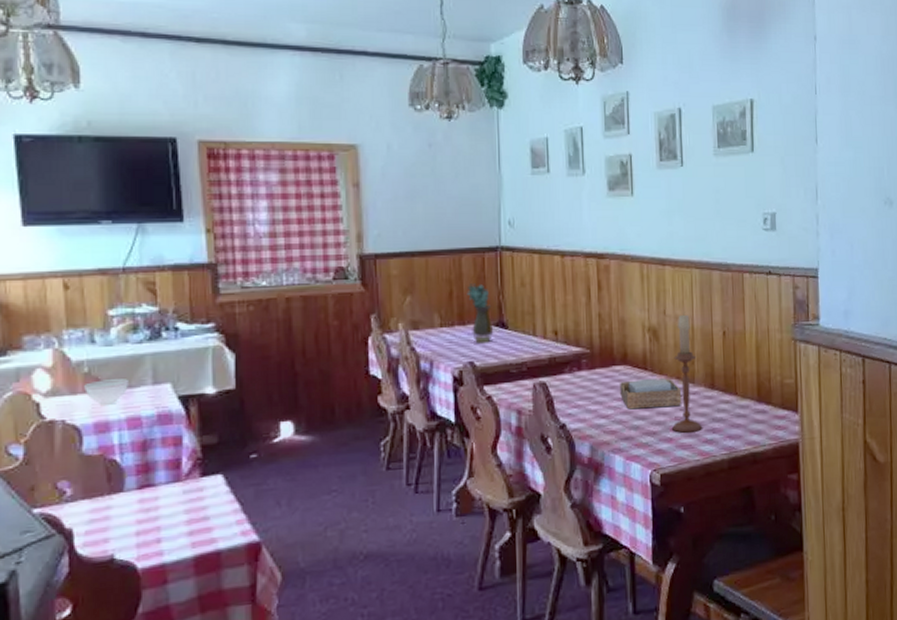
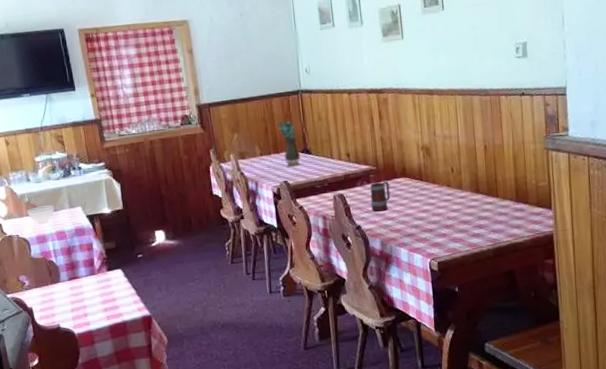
beer mug: none [580,368,606,407] -> present [370,180,391,212]
napkin holder: present [620,378,682,410] -> none [401,186,453,213]
candlestick: present [672,311,702,433] -> none [444,131,470,229]

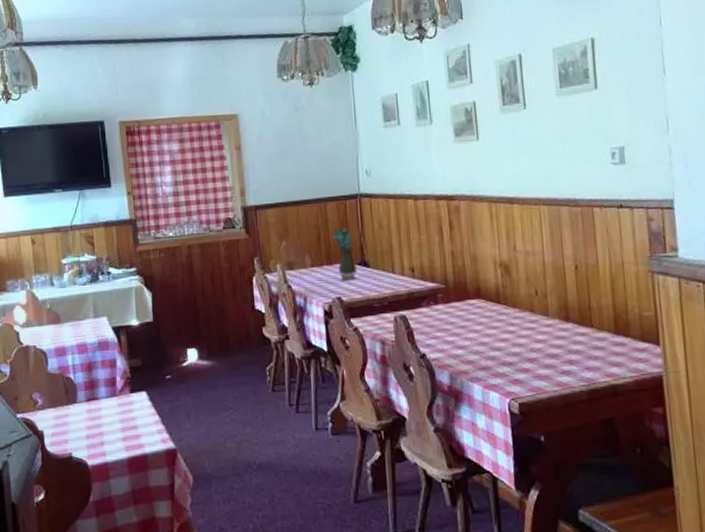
bowl: present [27,205,54,225] -> none [48,313,77,335]
beer mug: present [370,180,391,212] -> none [437,302,462,338]

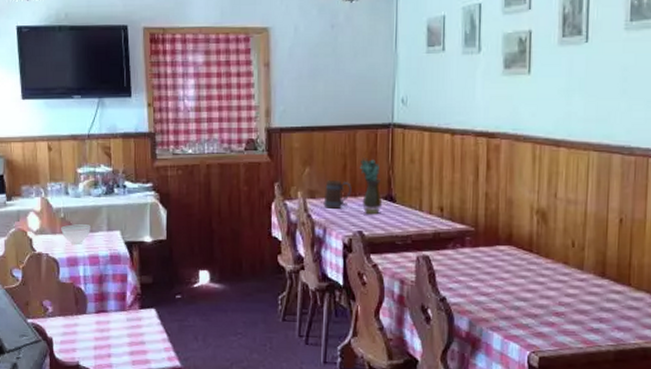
bowl: none [48,313,77,335] -> present [61,224,91,246]
beer mug: none [302,251,328,278] -> present [323,180,352,209]

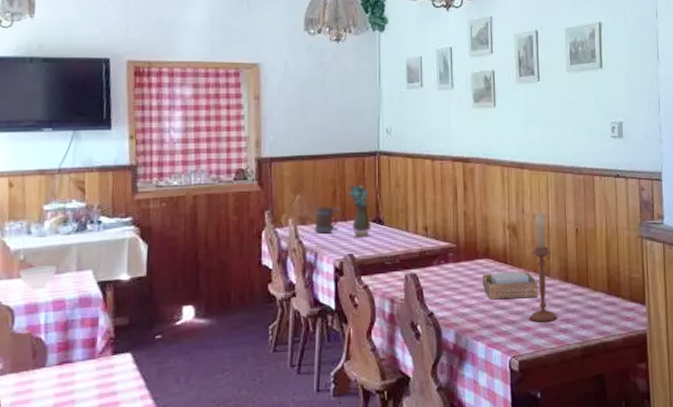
napkin holder: none [503,261,568,292] -> present [483,271,539,300]
candlestick: none [555,195,588,319] -> present [530,210,557,322]

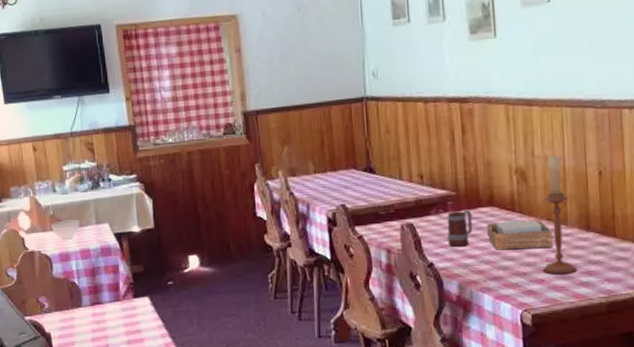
beer mug: present [314,206,342,234] -> none [304,157,331,185]
vase: present [348,184,372,238] -> none [336,132,363,188]
beer mug: none [447,261,470,297] -> present [447,209,473,247]

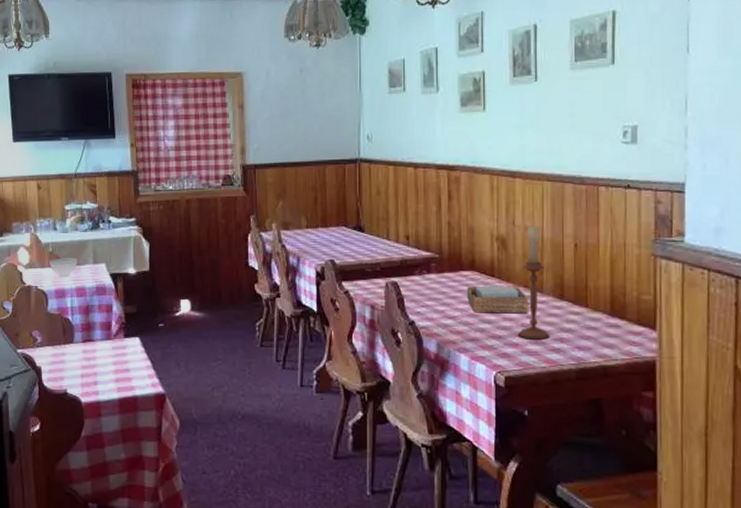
beer mug: present [447,209,473,247] -> none [429,272,454,307]

